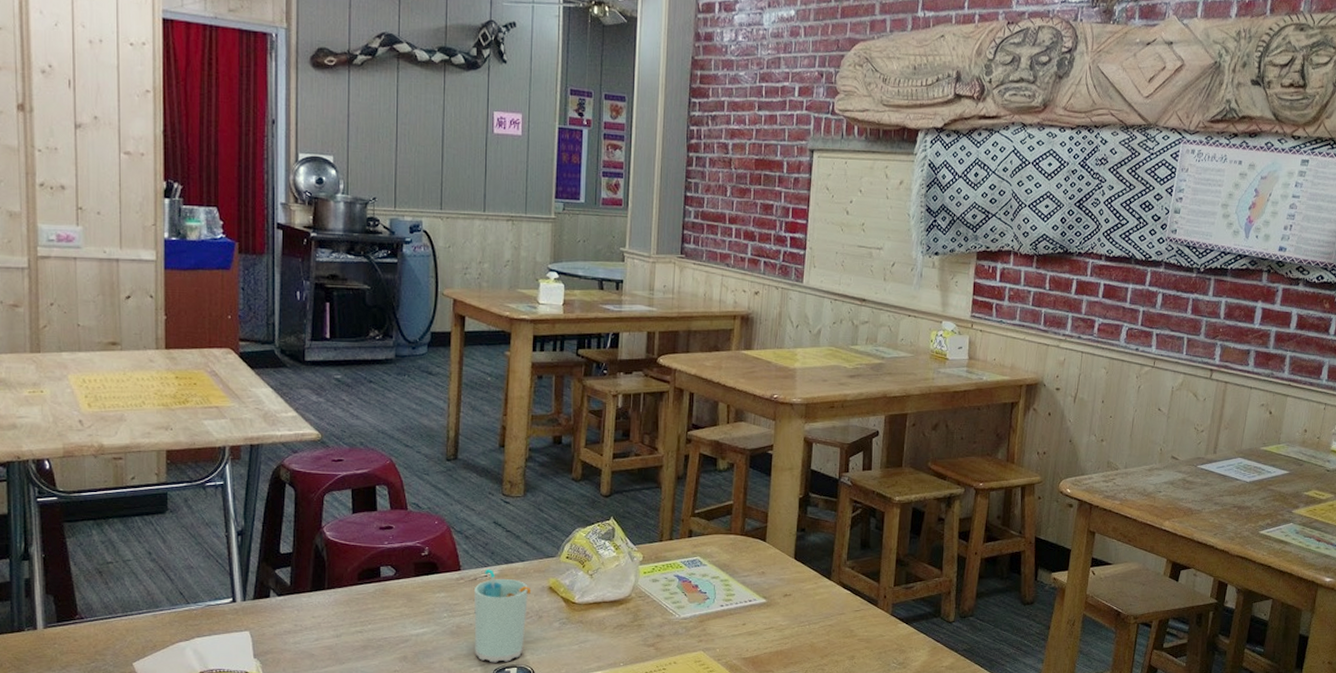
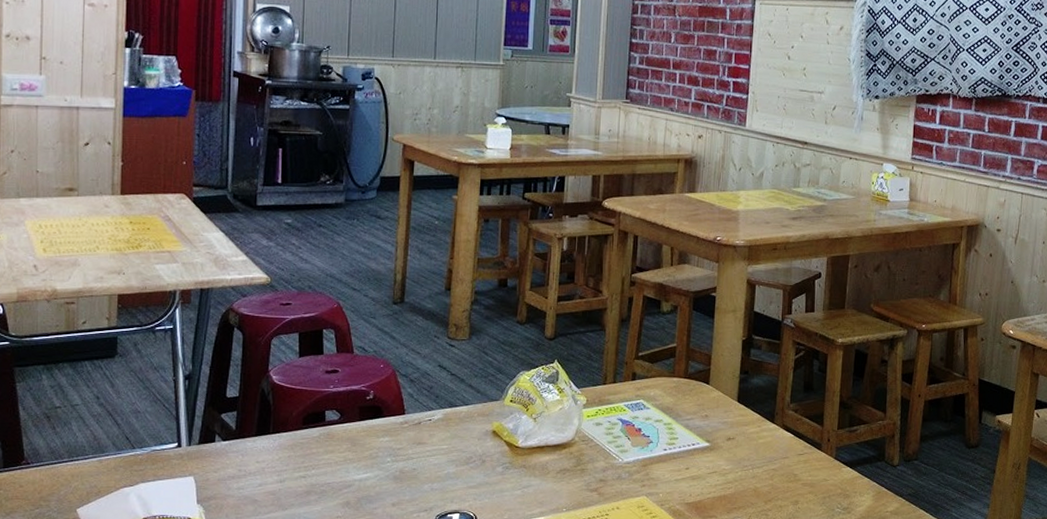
cup: present [474,568,532,663] -> none [417,412,475,509]

